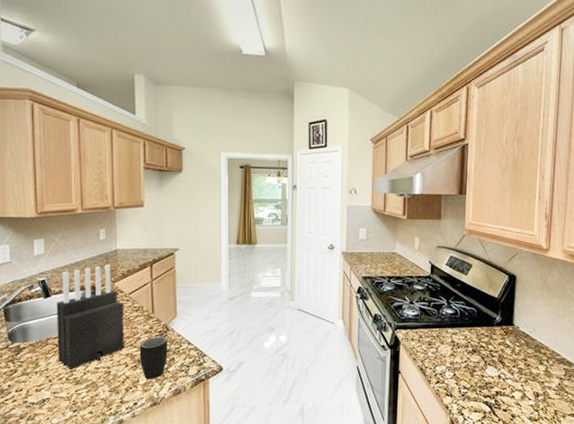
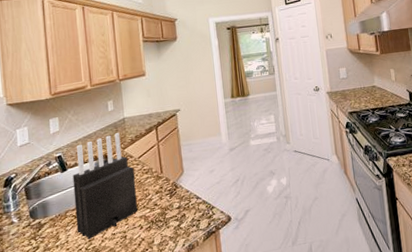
mug: present [139,336,168,380] -> none [151,194,179,239]

